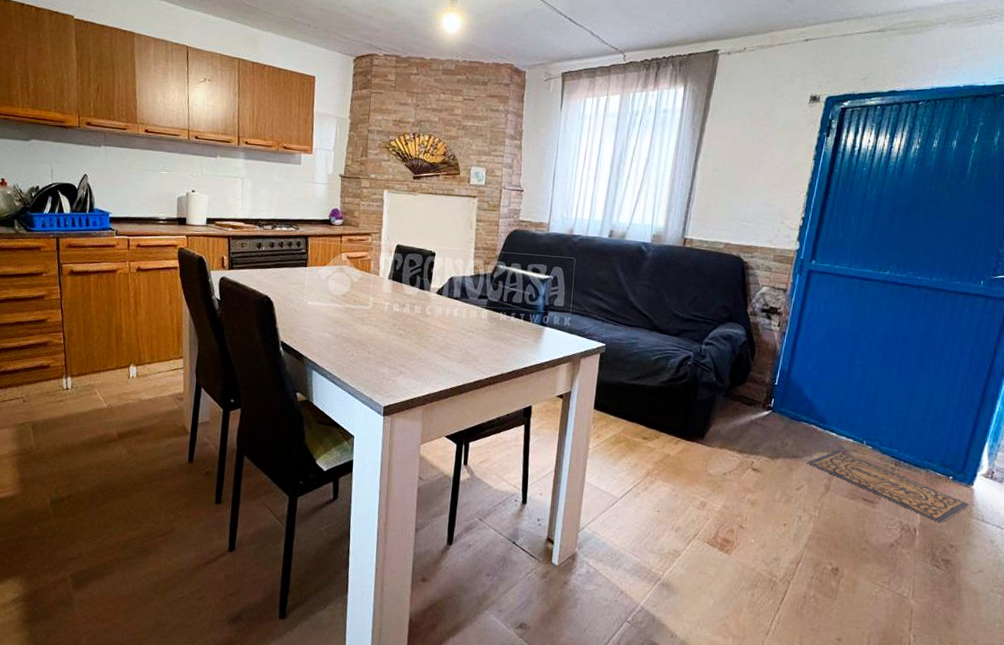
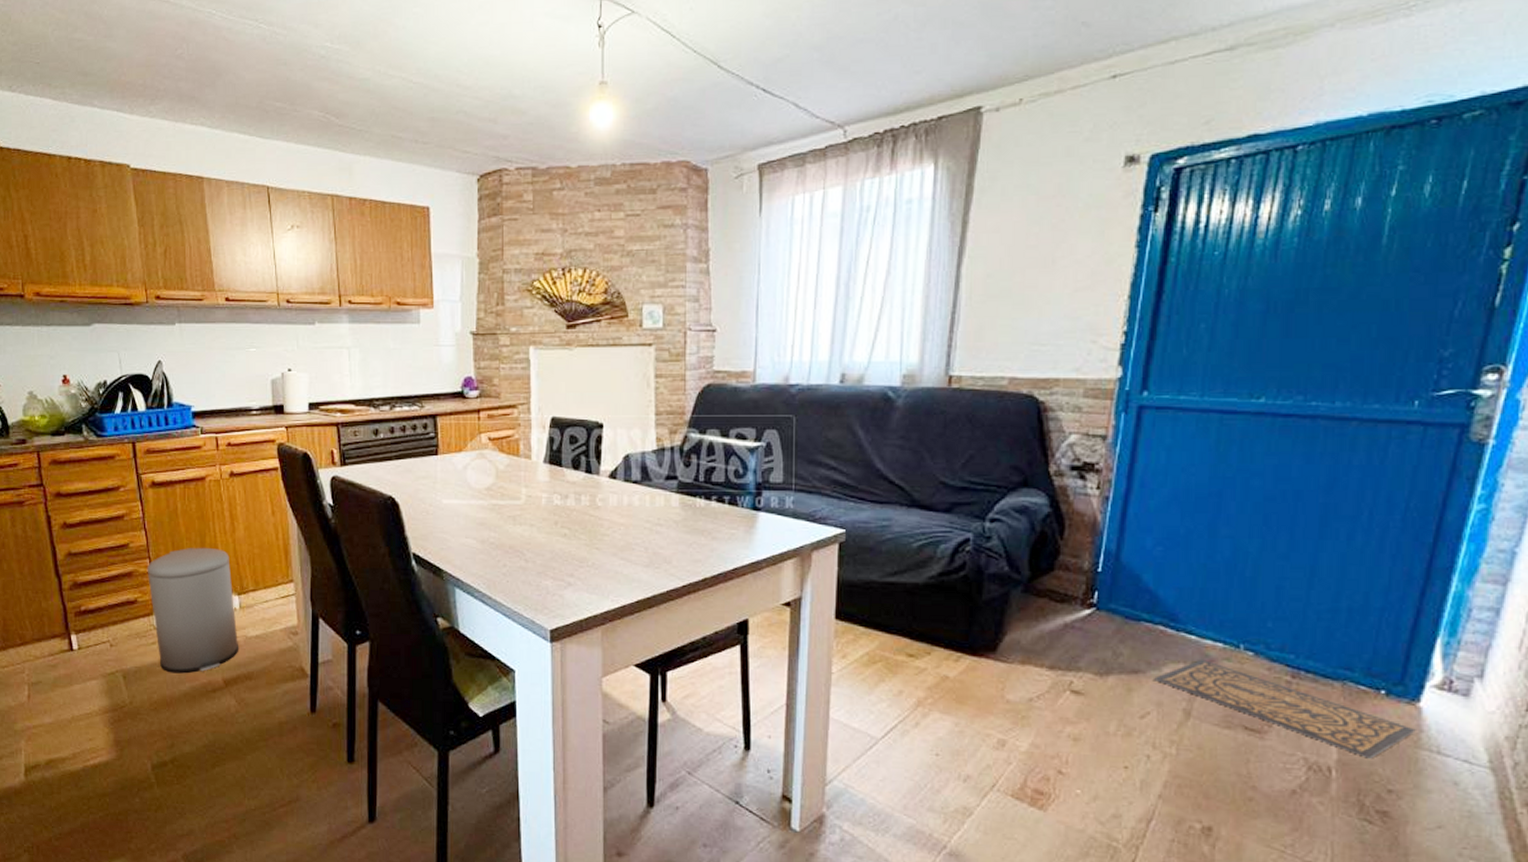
pedal bin: none [60,326,134,427] -> present [147,547,239,674]

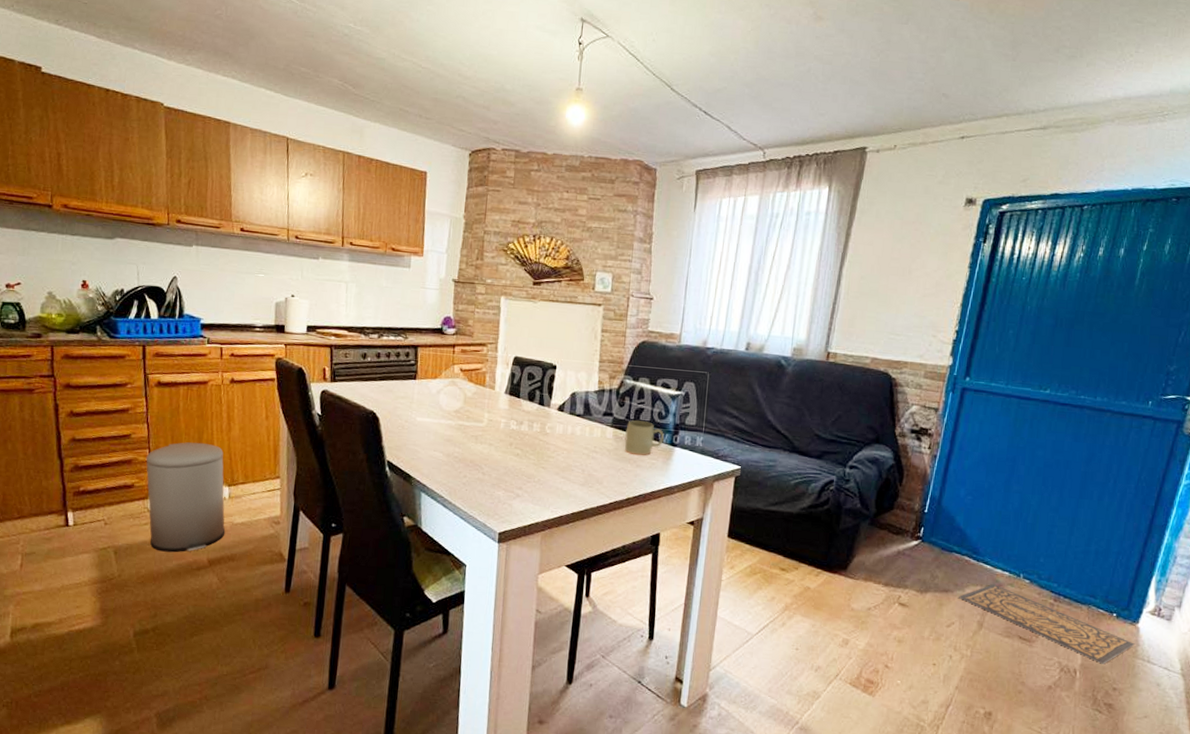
mug: none [695,483,743,526] -> present [624,420,664,456]

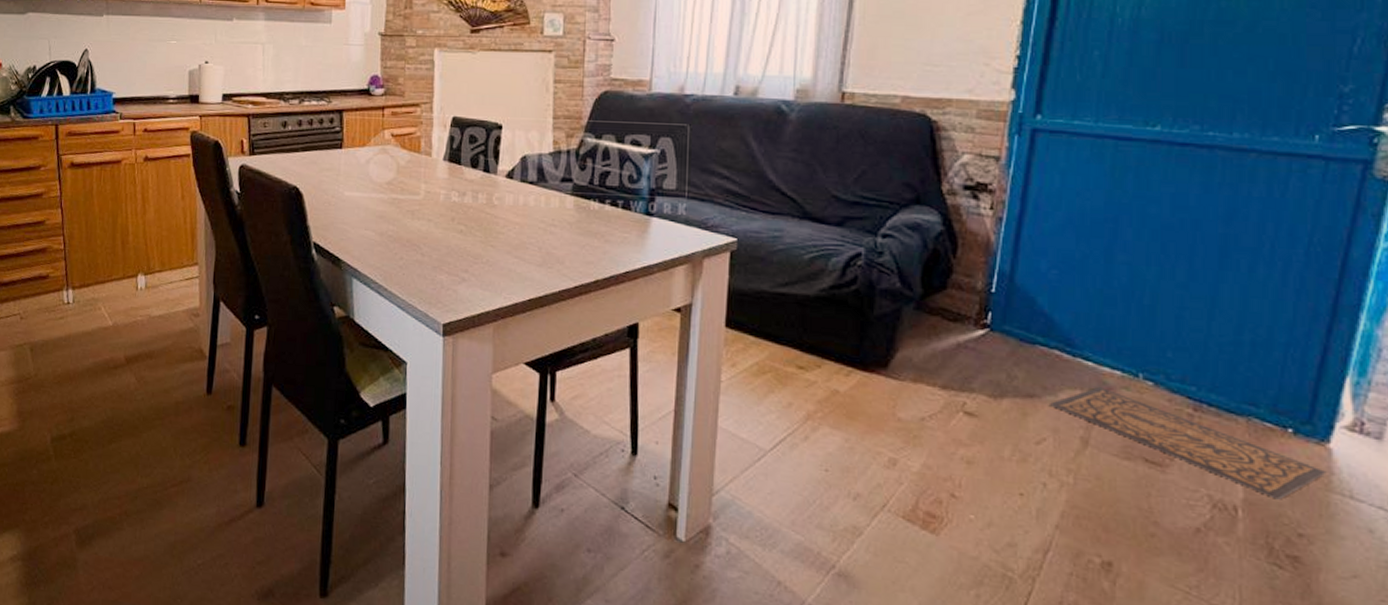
pedal bin: present [145,442,226,552] -> none [60,227,143,349]
mug: present [624,420,664,456] -> none [588,186,637,229]

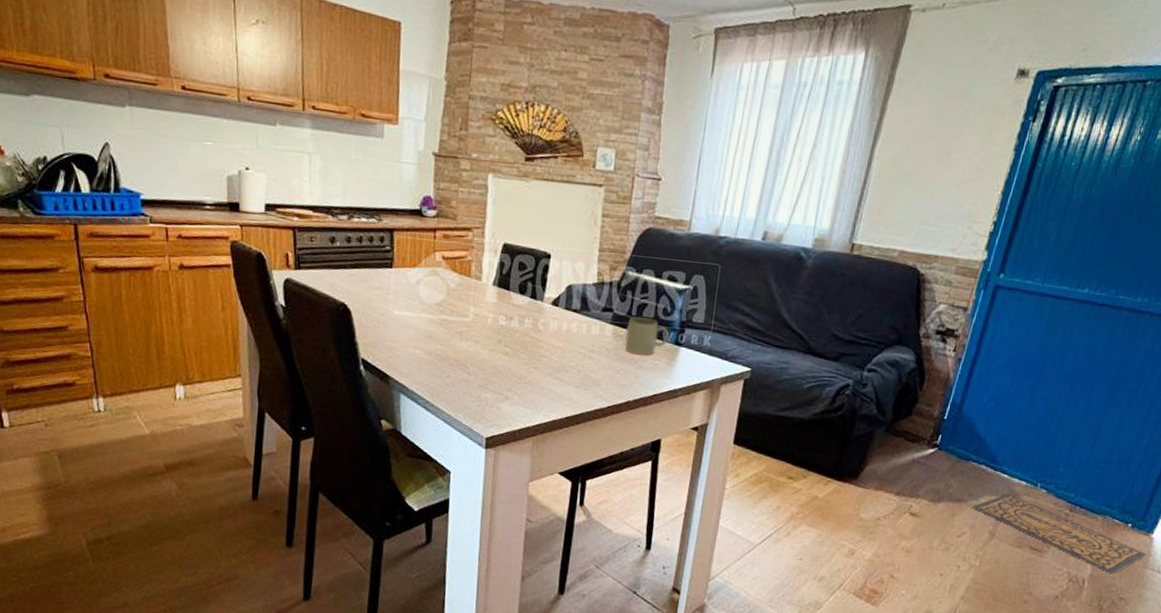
mug: none [588,186,637,229] -> present [625,316,669,356]

